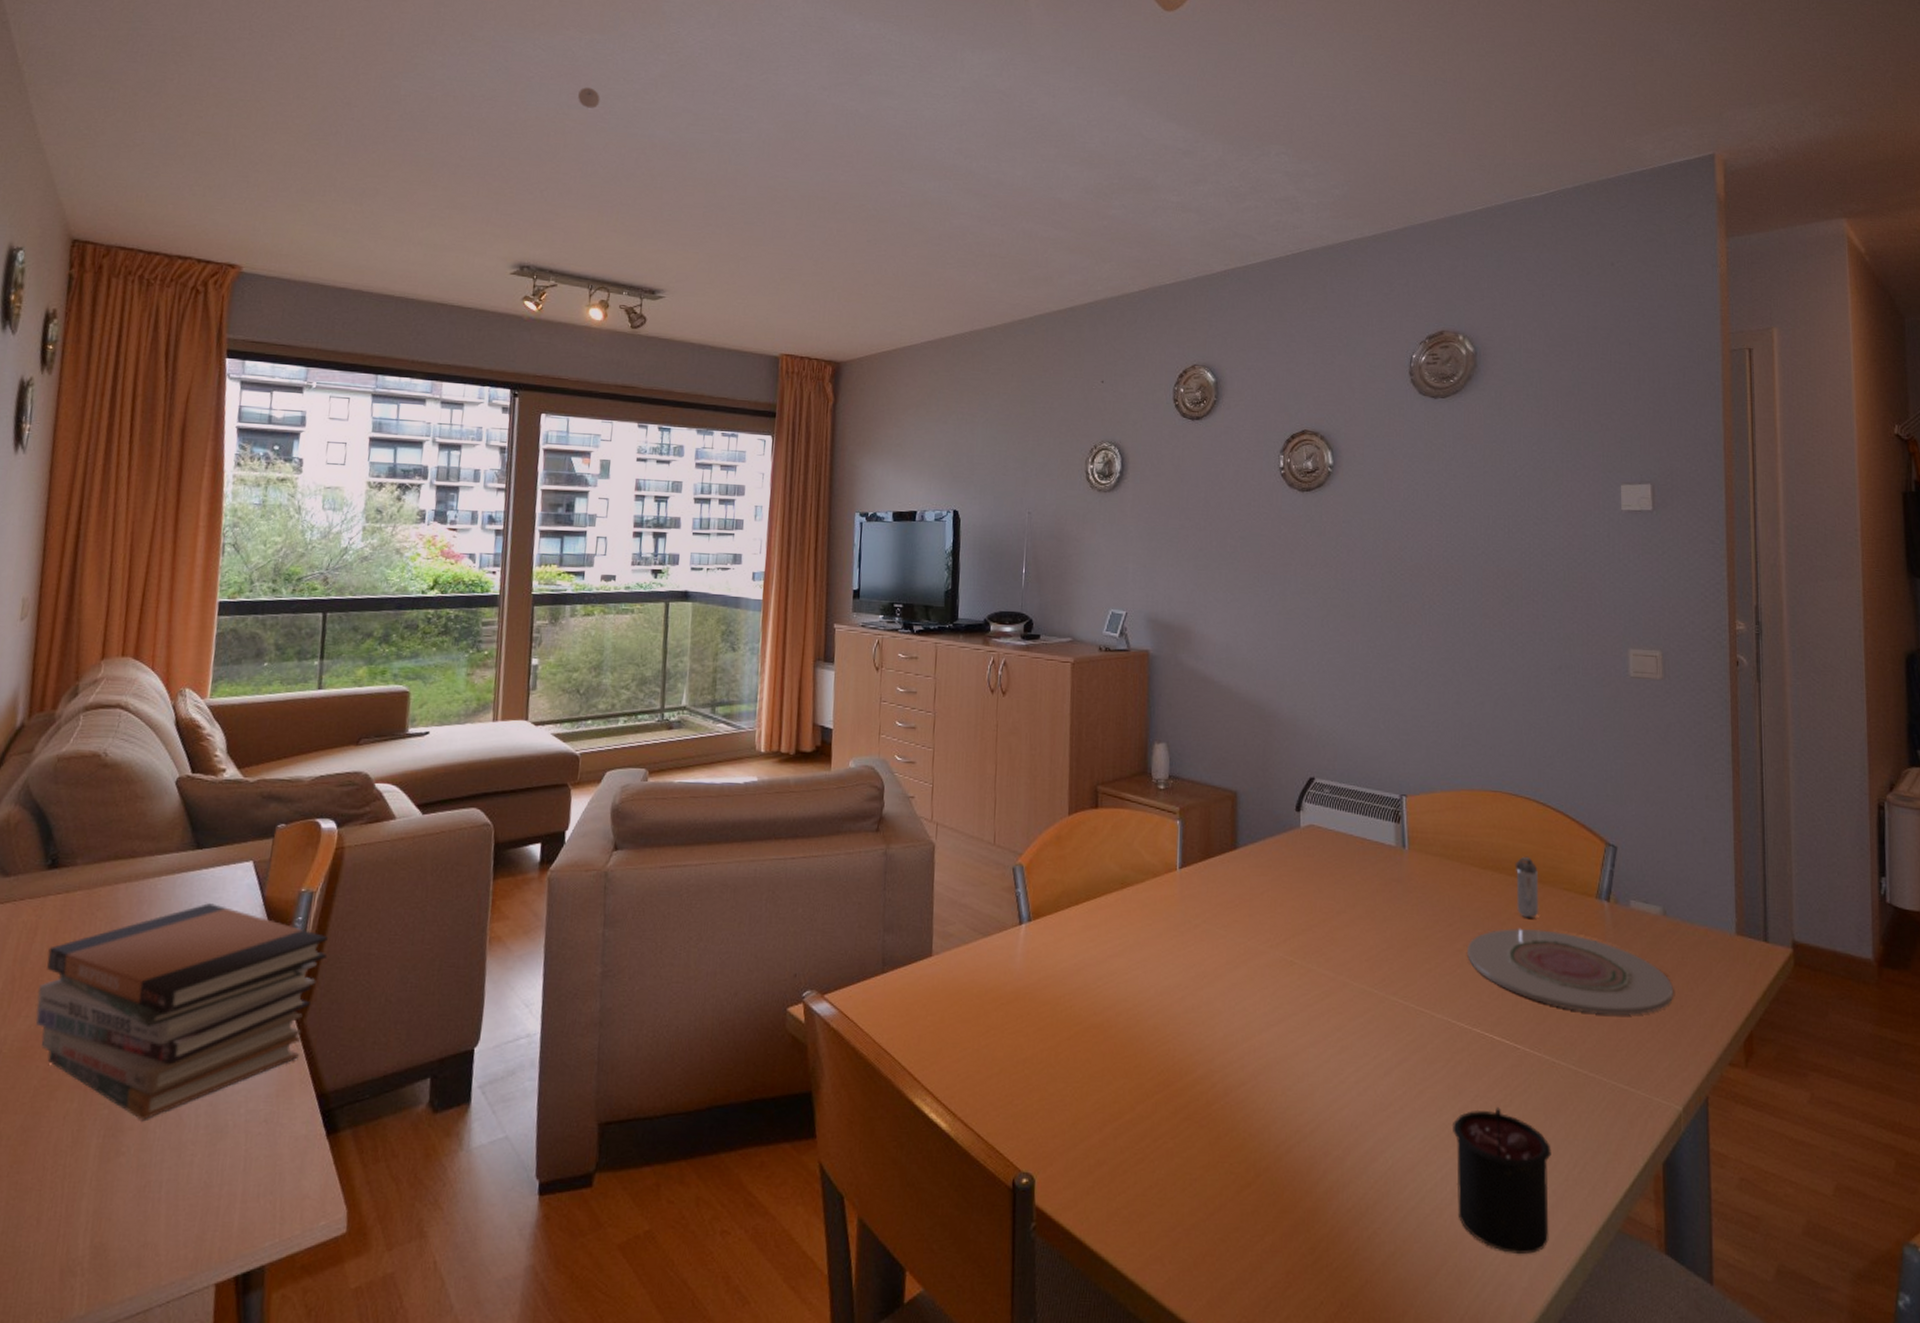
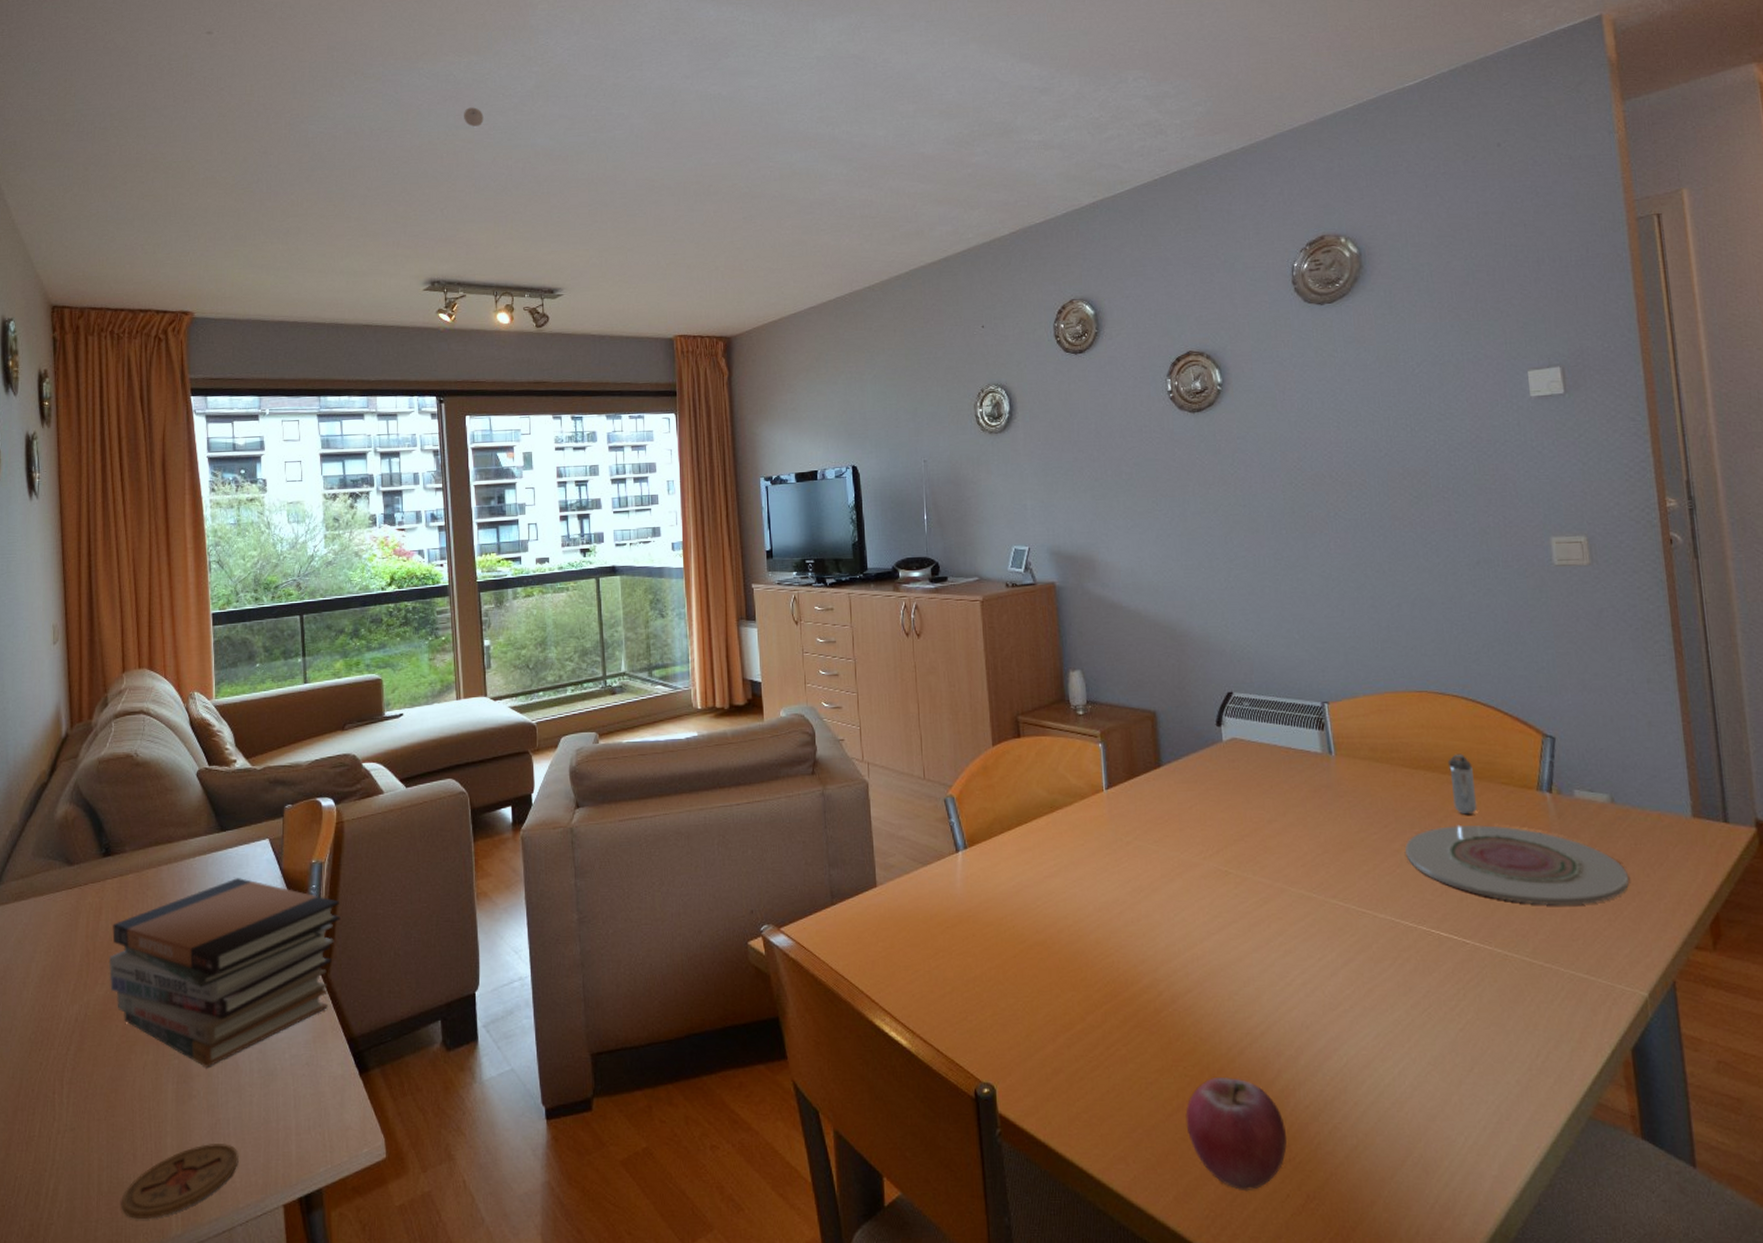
coaster: none [13,1209,169,1297] -> present [121,1144,239,1220]
fruit: none [1227,1176,1327,1297] -> present [1185,1078,1288,1192]
candle: present [1453,1107,1551,1254] -> none [1406,1002,1516,1143]

